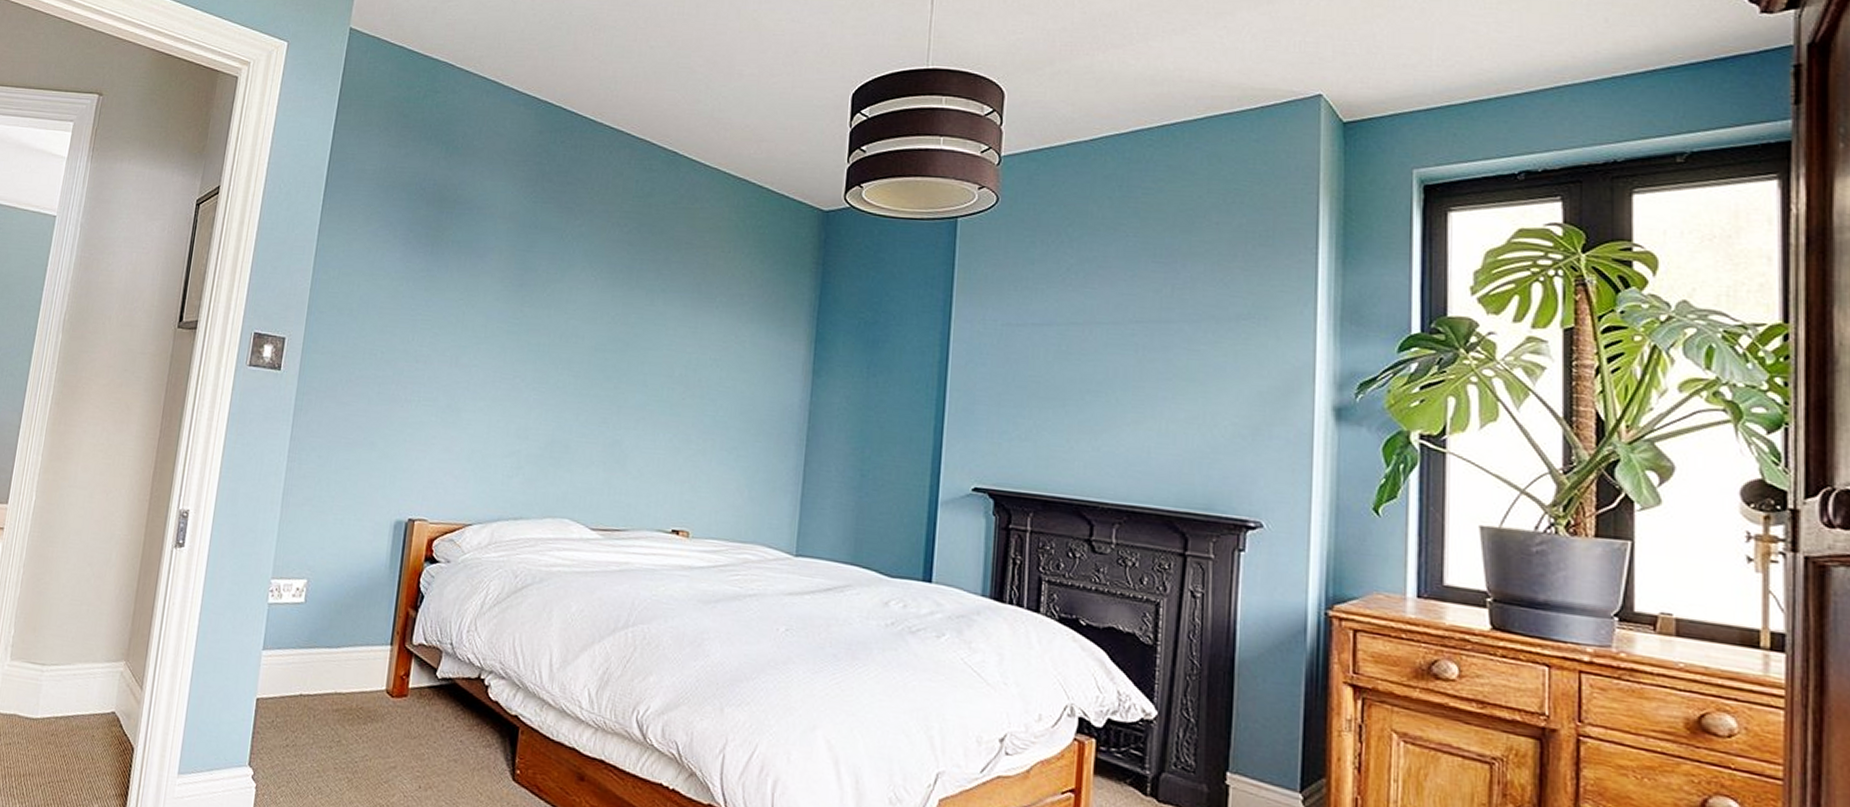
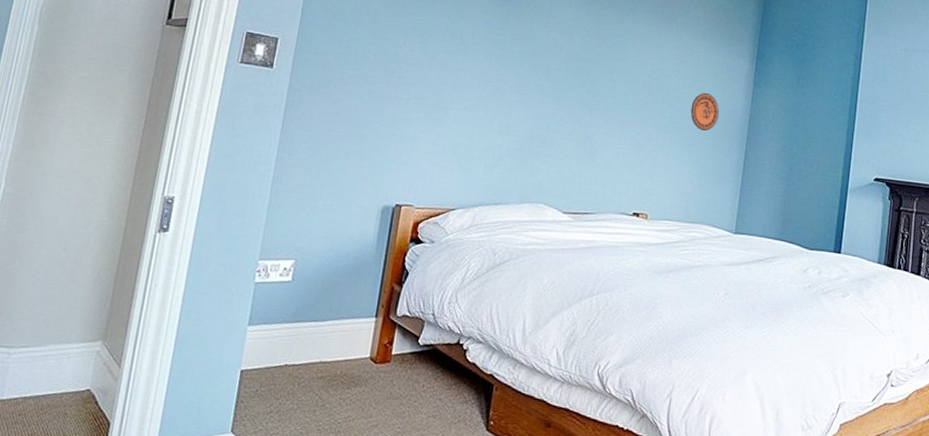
decorative plate: none [736,384,772,432] -> present [690,92,720,132]

